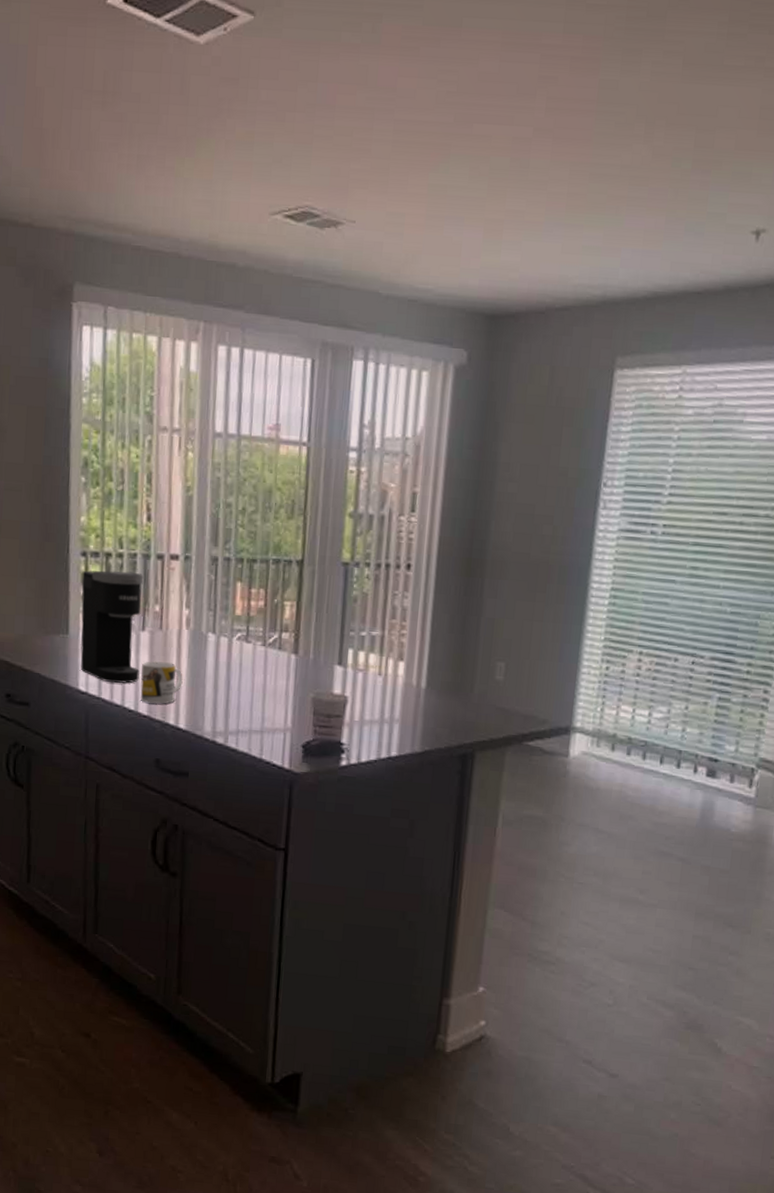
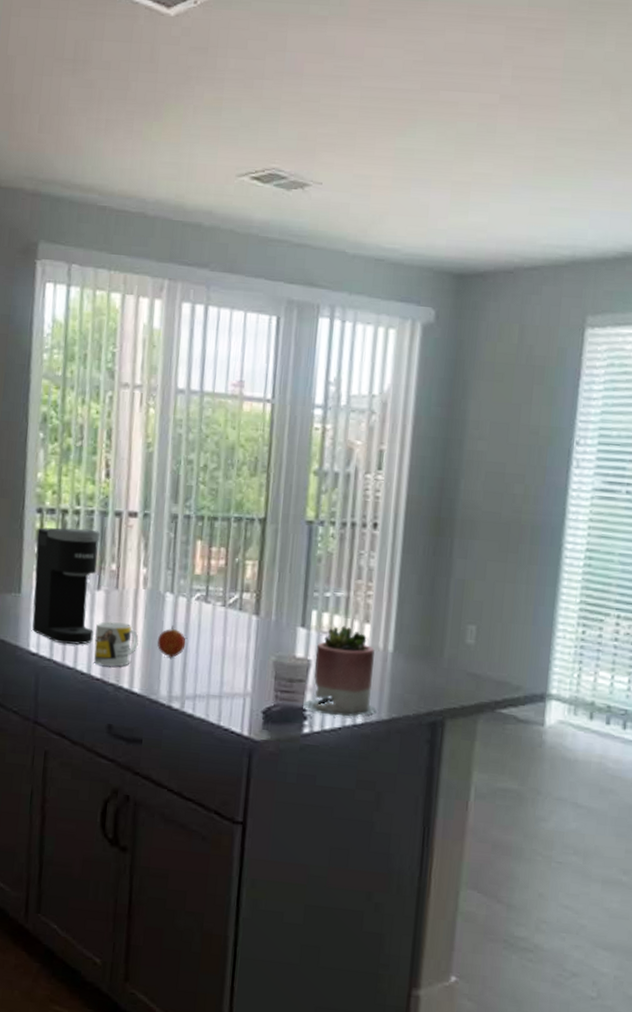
fruit: none [201,664,228,695] -> present [157,625,186,657]
succulent planter: none [341,663,410,750] -> present [303,625,377,717]

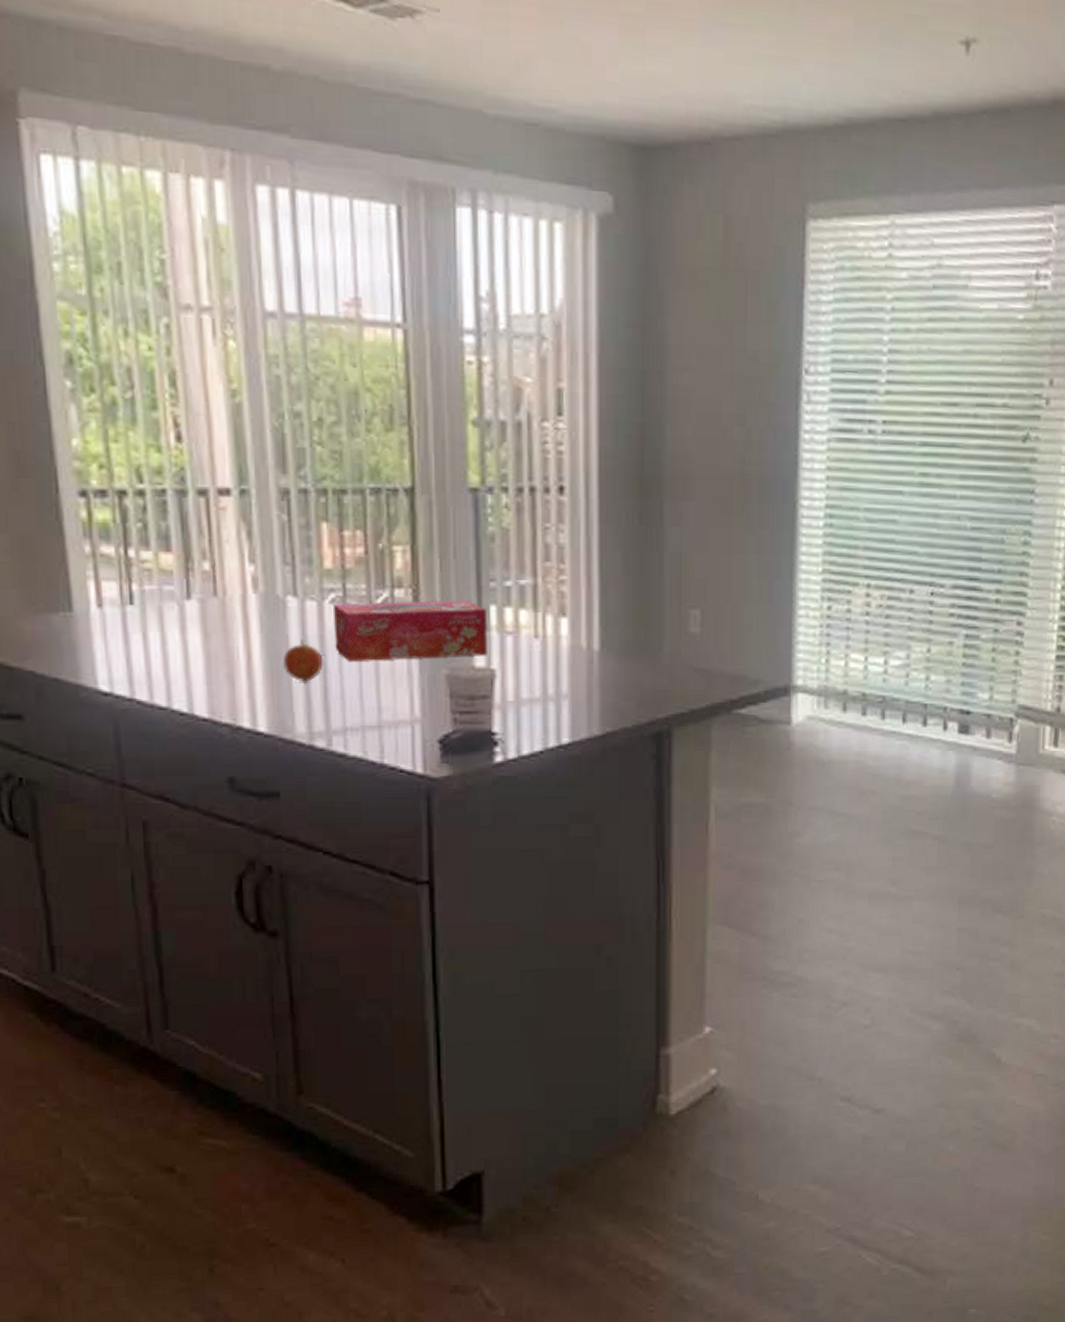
coffee maker: present [32,527,101,645] -> none [83,515,190,676]
mug: present [94,621,139,667] -> none [192,641,257,702]
tissue box: none [195,601,309,649] -> present [334,600,487,663]
succulent planter: present [303,625,377,717] -> none [491,622,586,737]

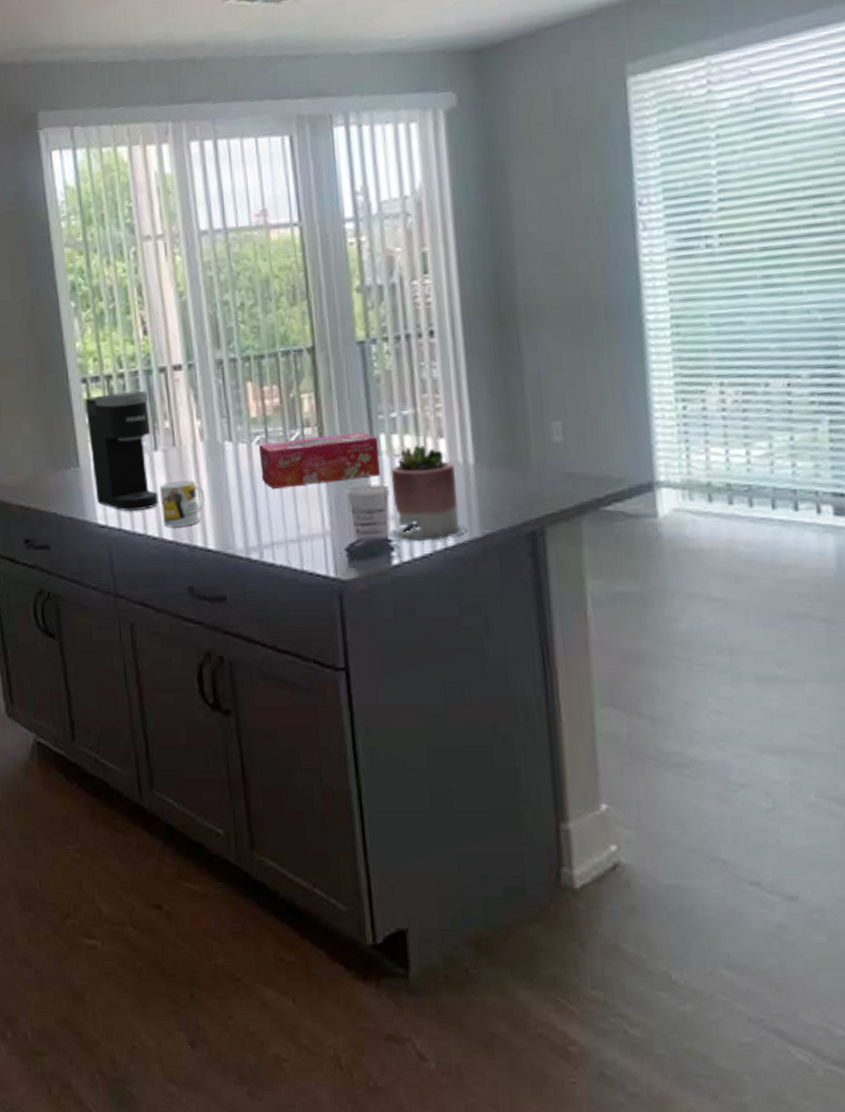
coffee maker: none [83,515,190,676] -> present [85,390,159,511]
mug: none [192,641,257,702] -> present [160,480,206,528]
fruit: present [284,639,324,682] -> none [224,474,254,508]
succulent planter: none [491,622,586,737] -> present [387,445,468,542]

